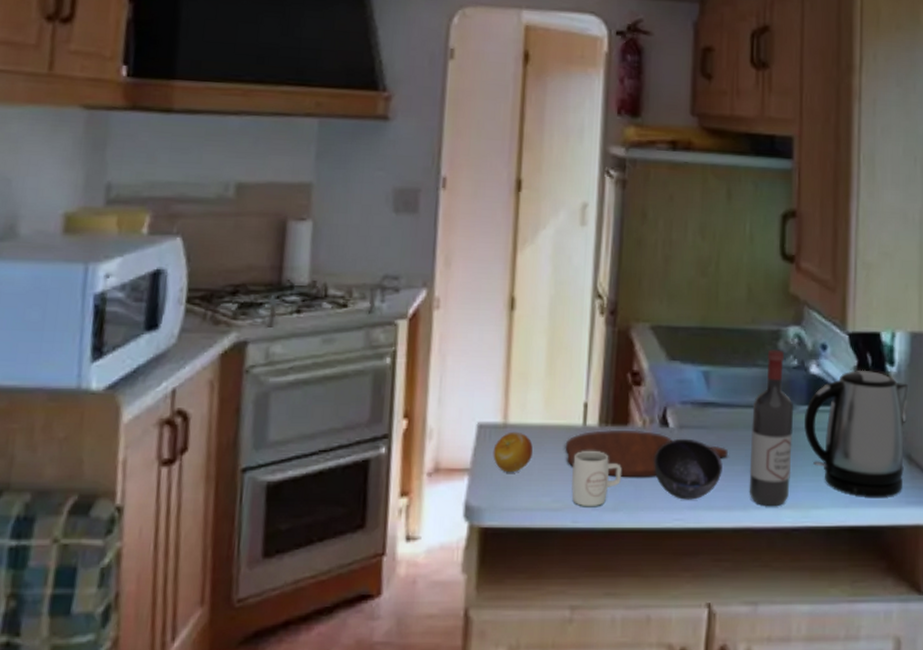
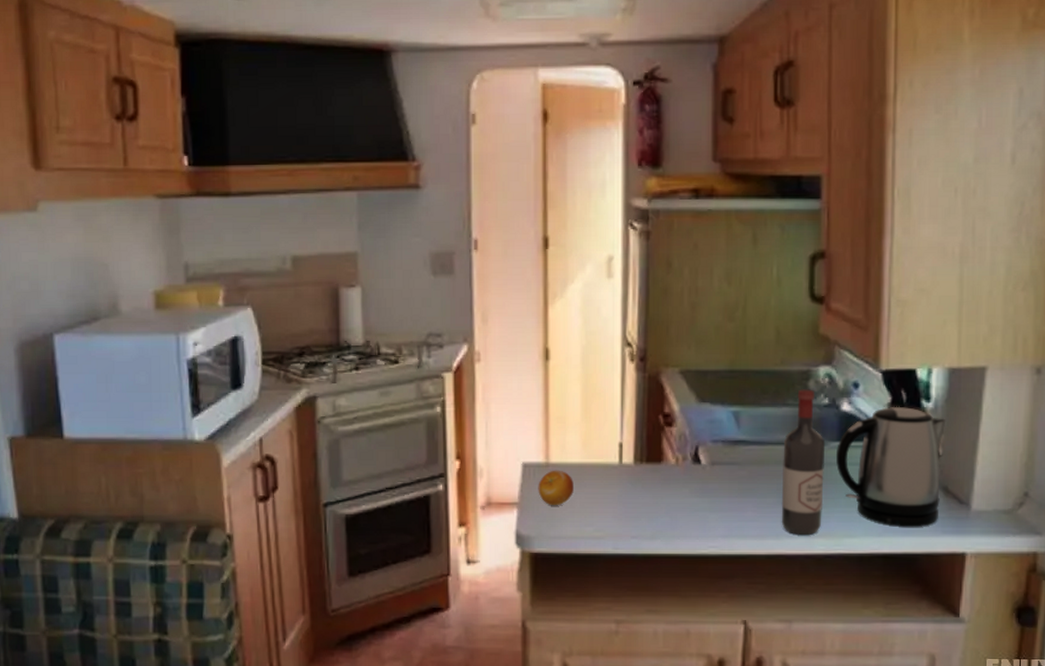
cutting board: present [565,429,728,477] -> none [603,466,760,509]
mug: present [571,450,621,507] -> none [612,485,657,536]
bowl: present [653,438,723,500] -> none [687,474,755,529]

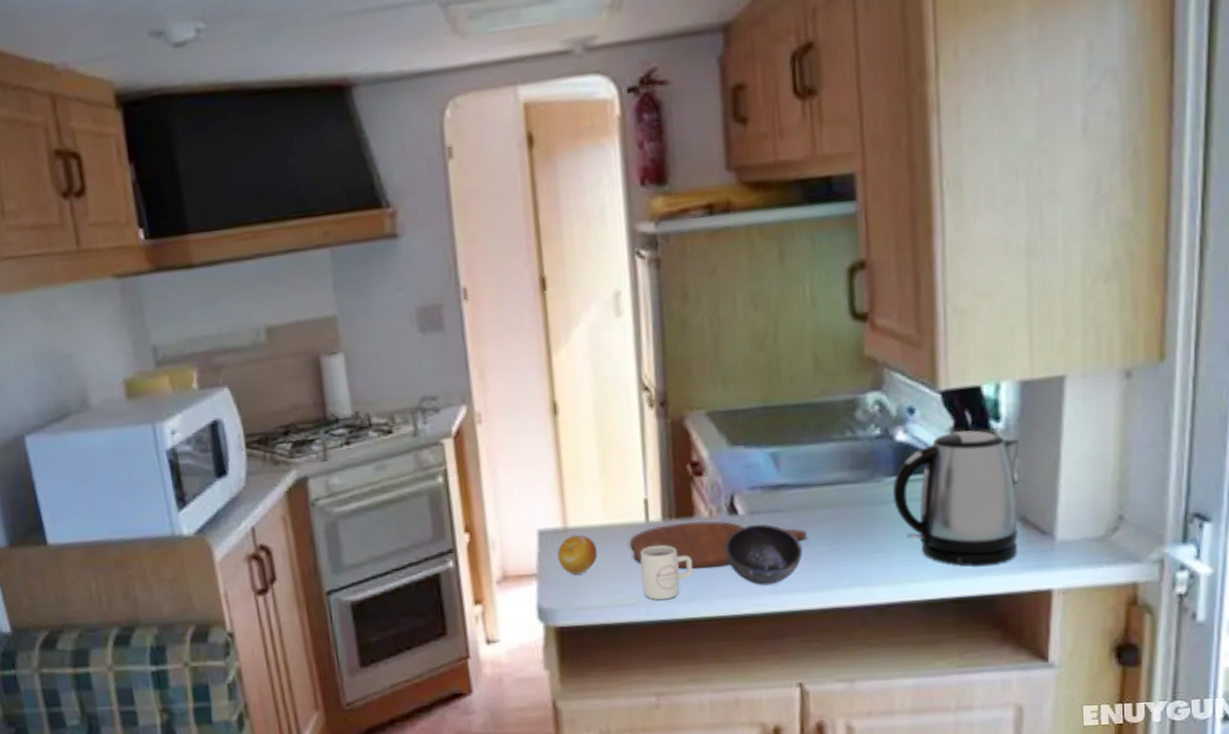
cutting board: none [603,466,760,509] -> present [629,520,807,568]
mug: none [612,485,657,536] -> present [640,544,693,601]
bowl: none [687,474,755,529] -> present [725,524,803,585]
wine bottle: present [781,389,826,535] -> none [831,420,882,584]

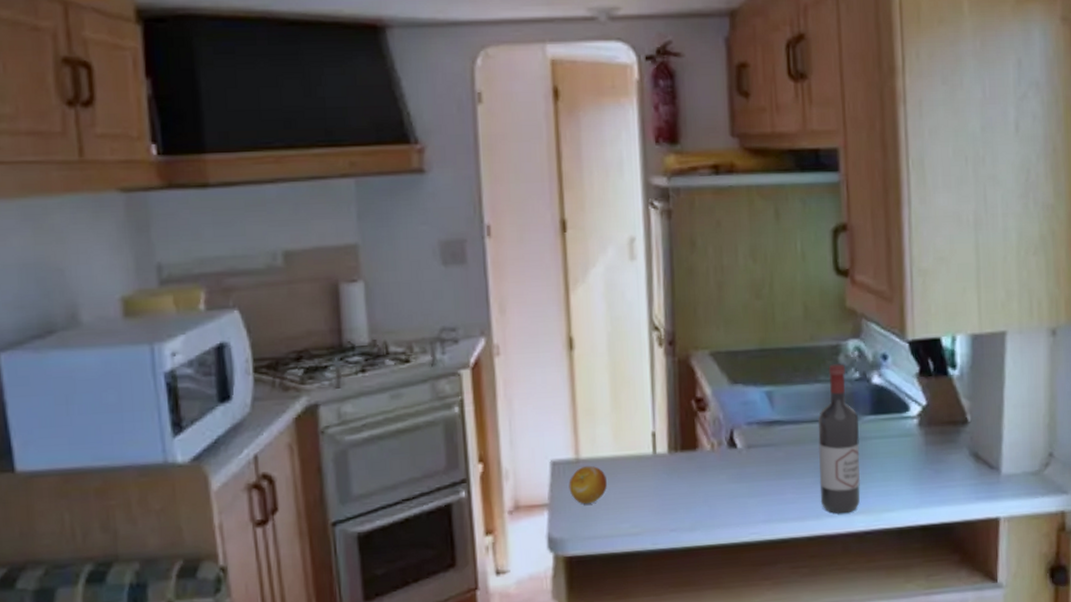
cutting board: present [629,520,807,568] -> none [637,453,797,499]
mug: present [640,544,693,601] -> none [647,476,695,530]
bowl: present [725,524,803,585] -> none [724,457,793,515]
wine bottle: none [831,420,882,584] -> present [817,364,861,513]
kettle: present [892,430,1021,566] -> none [869,375,972,496]

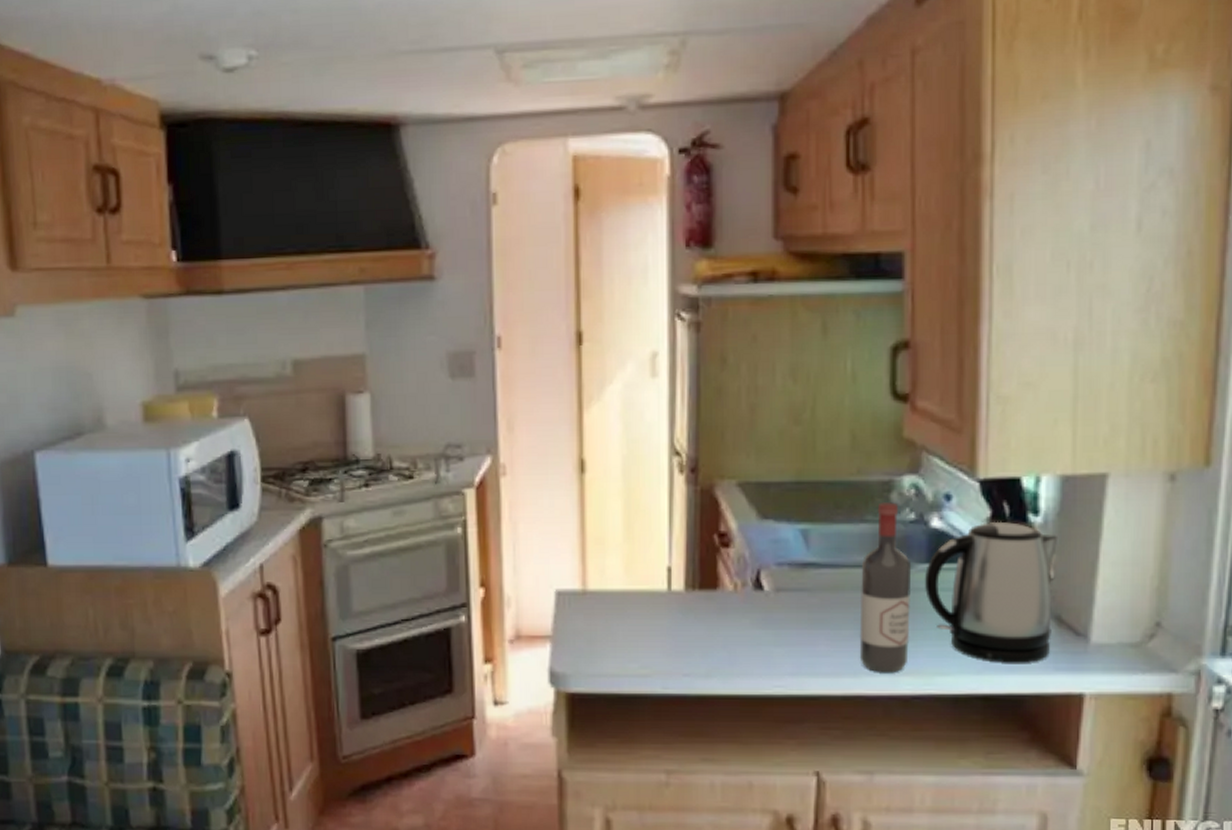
fruit: present [569,465,607,505] -> none [574,598,615,640]
kettle: none [869,375,972,496] -> present [924,521,1059,663]

